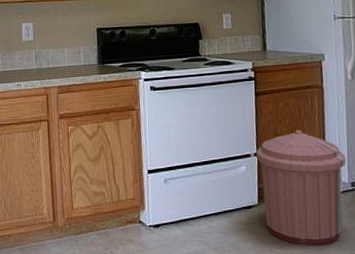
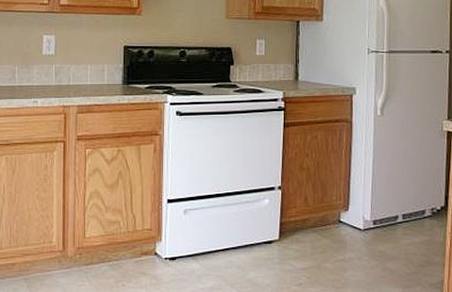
trash can: present [256,130,346,246] -> none [281,164,369,284]

